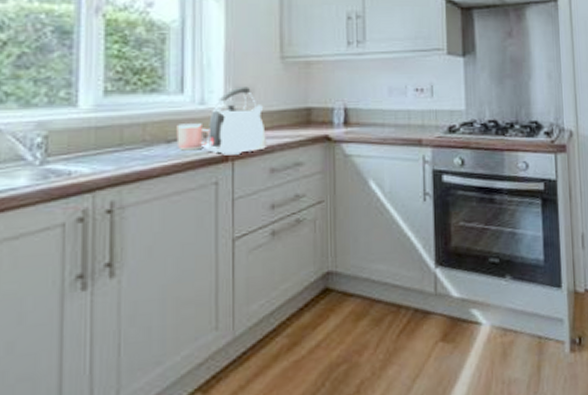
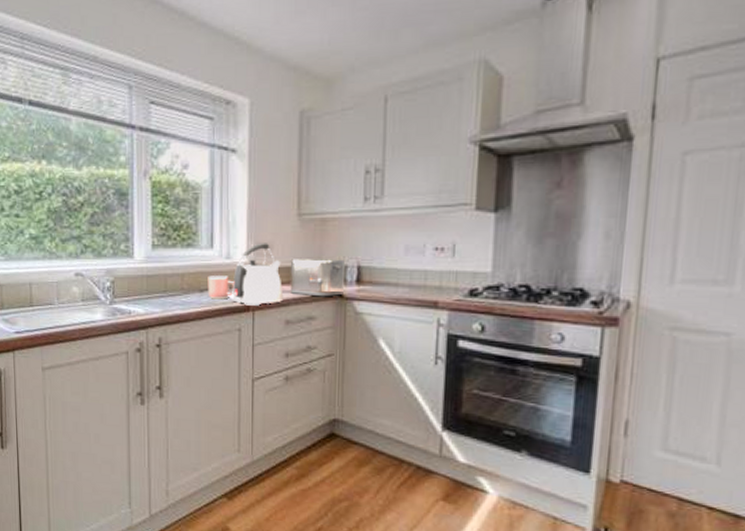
toaster: none [274,101,333,142] -> present [290,258,346,297]

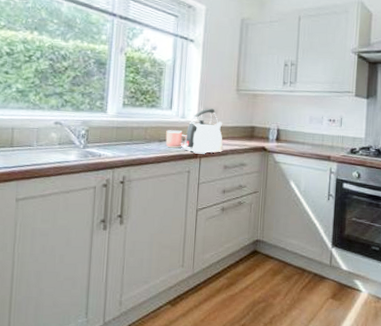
toaster: present [290,258,346,297] -> none [228,121,269,150]

